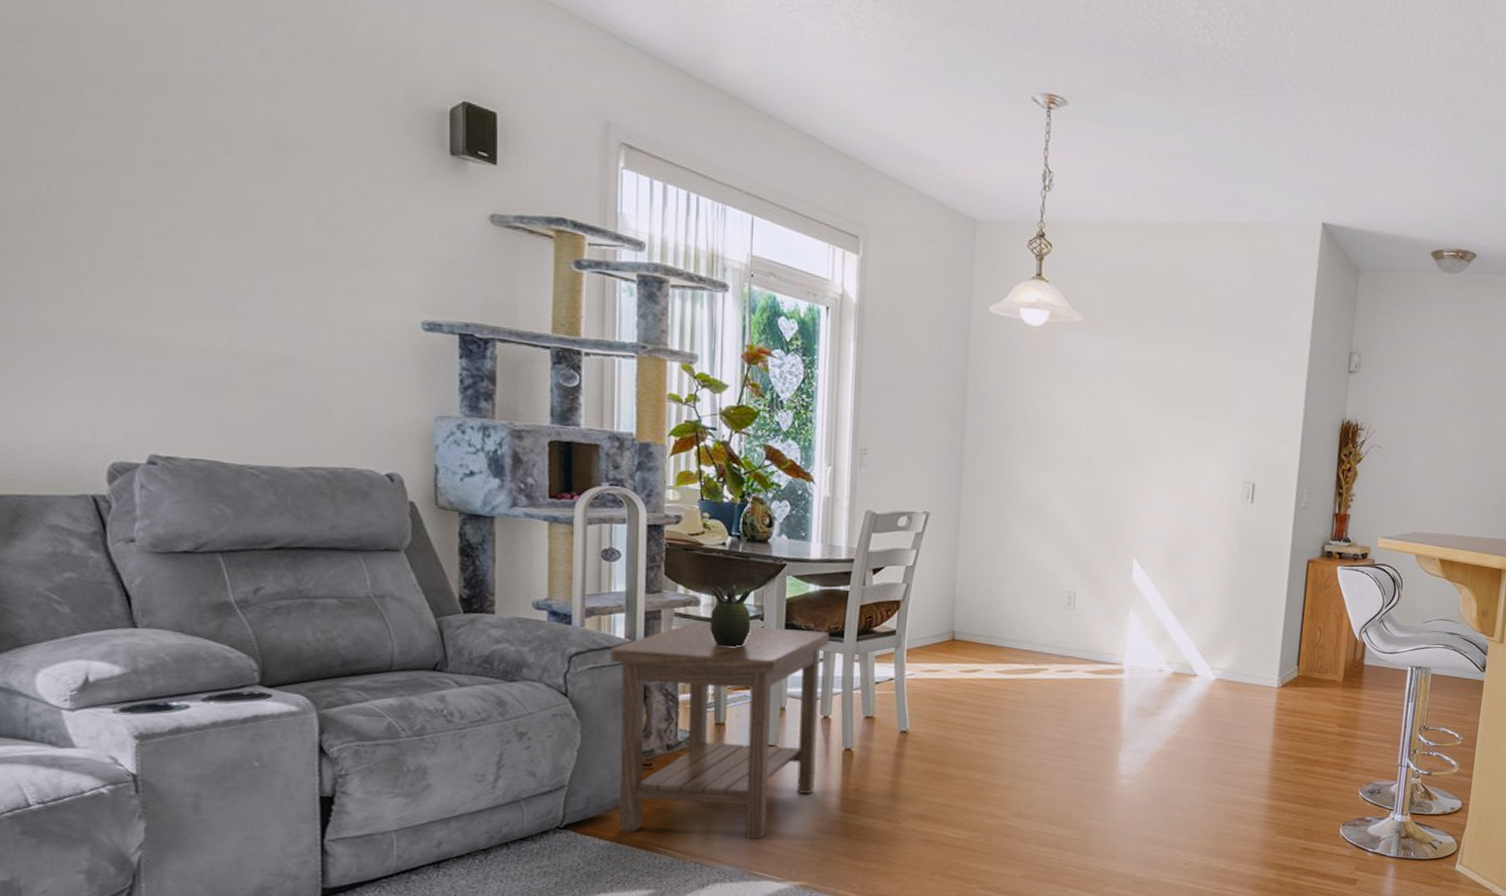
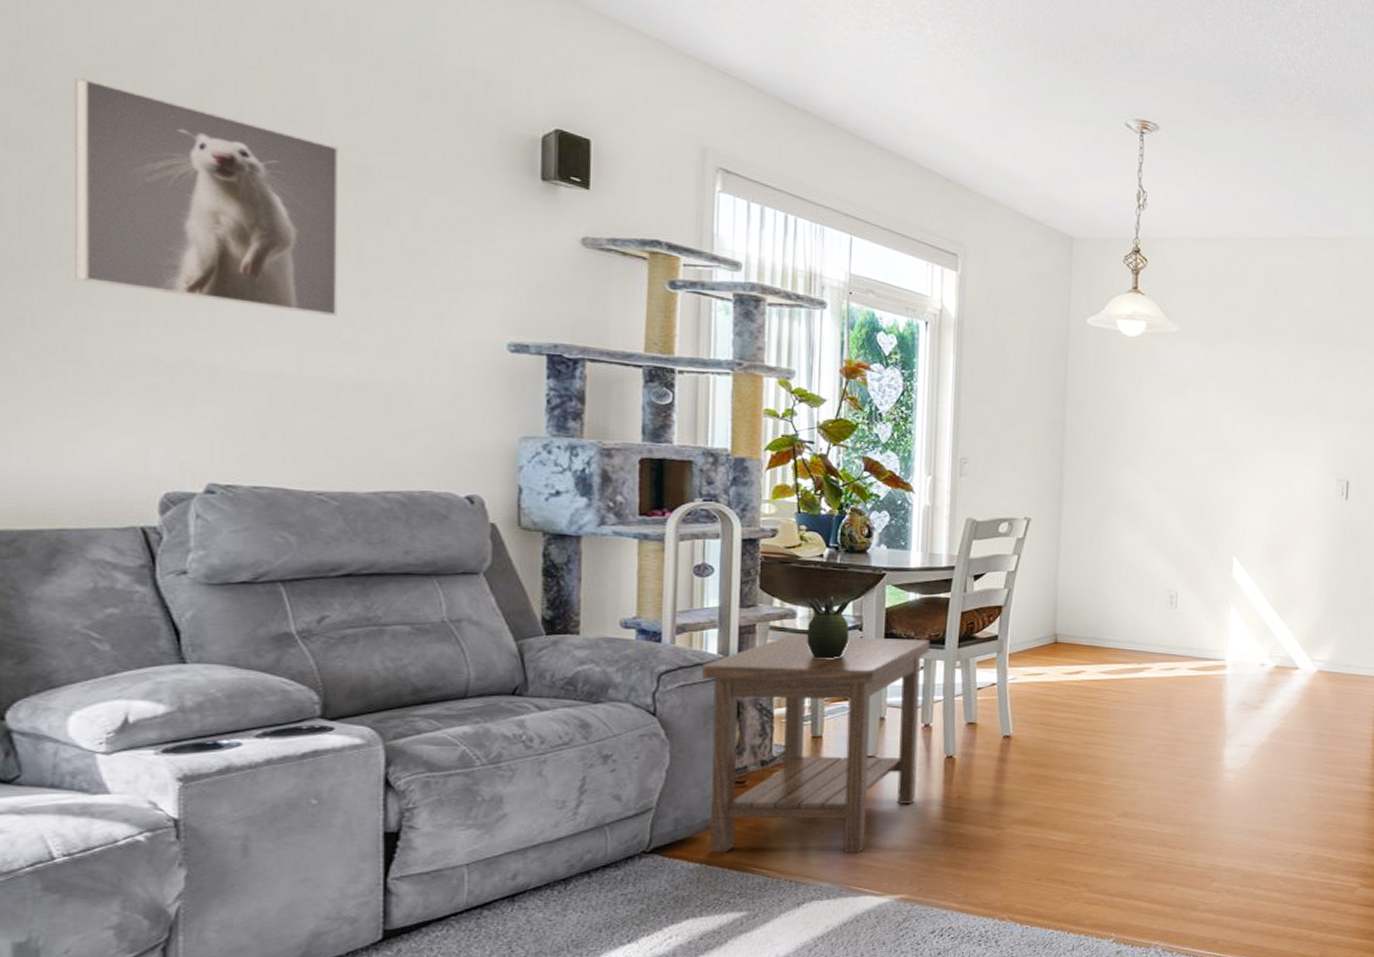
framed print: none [11,47,262,292] -> present [74,77,339,317]

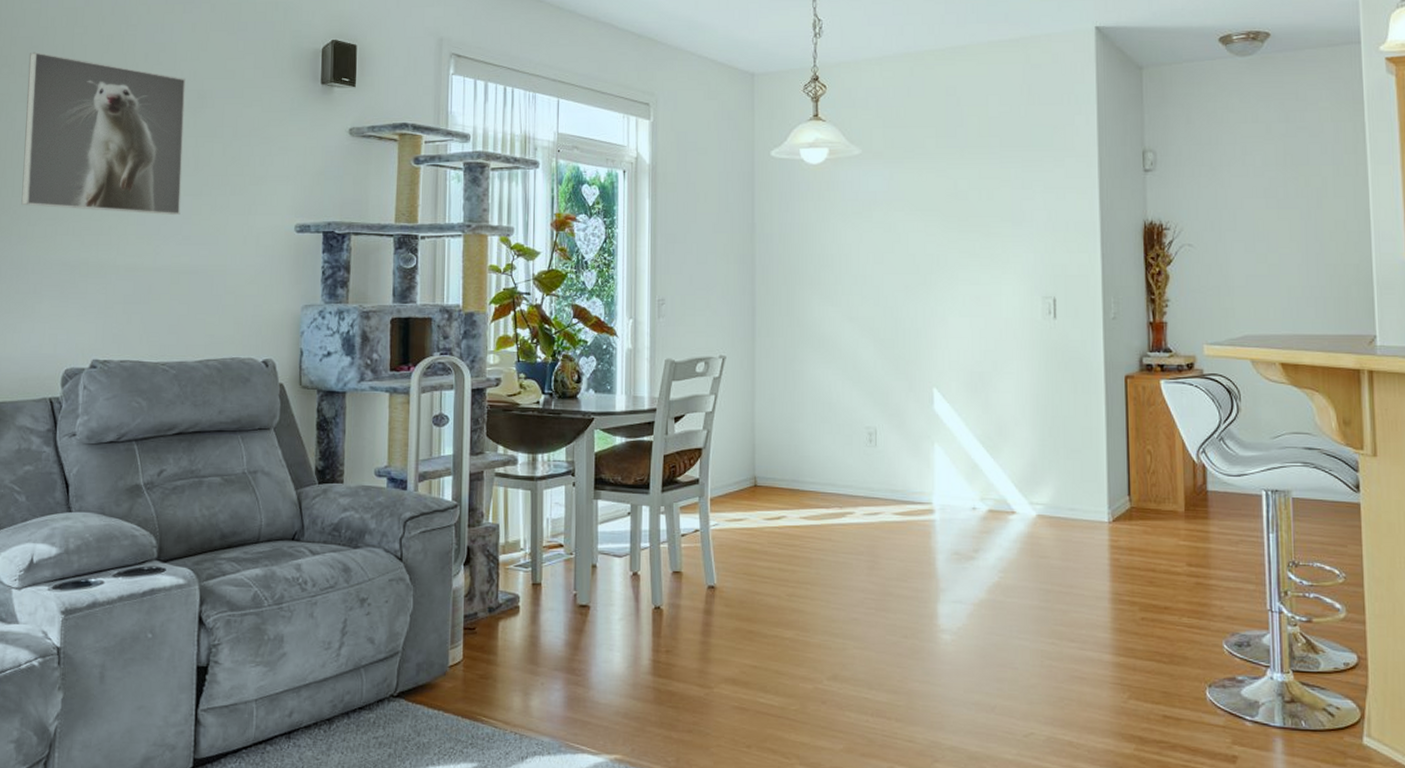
side table: present [702,635,931,854] -> none [440,481,636,708]
succulent plant: present [807,596,851,659] -> none [526,442,564,505]

